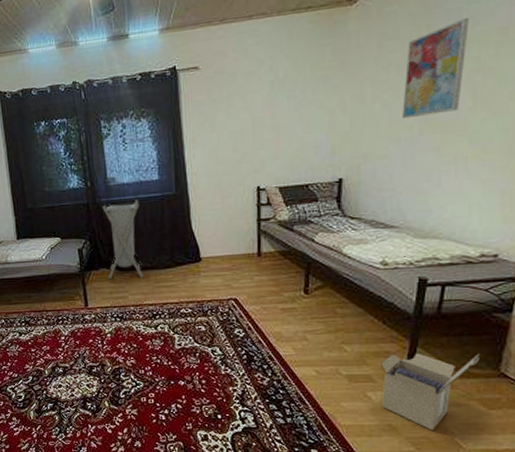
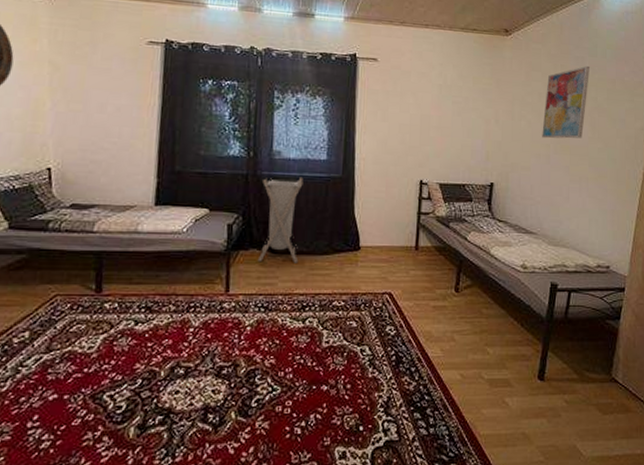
cardboard box: present [381,353,481,430] -> none [518,357,597,438]

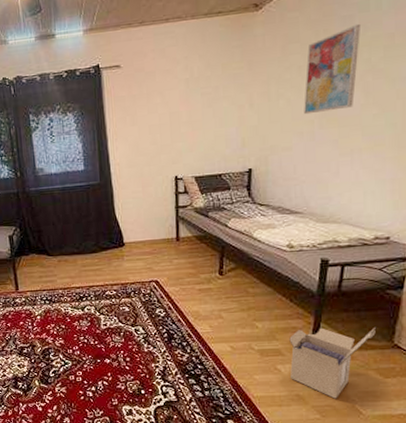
laundry hamper: present [257,177,304,263] -> none [31,188,72,265]
cardboard box: none [518,357,597,438] -> present [289,326,377,399]

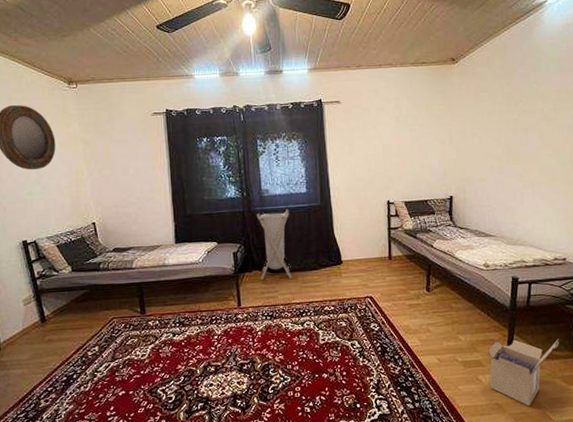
laundry hamper: none [31,188,72,265] -> present [256,208,293,281]
wall art: present [304,23,362,115] -> none [493,80,536,152]

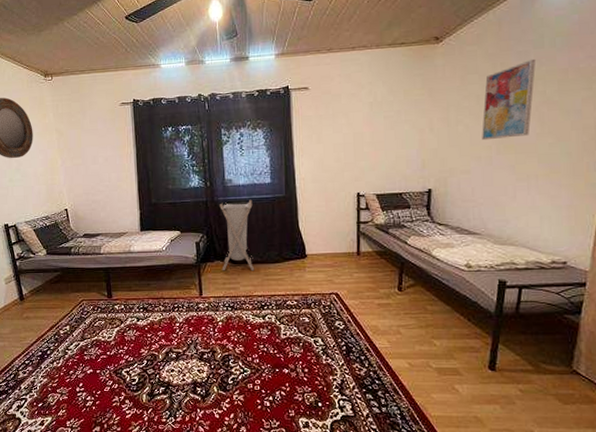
cardboard box: present [488,338,560,406] -> none [467,349,555,423]
wall art: none [493,80,536,152] -> present [482,58,536,141]

